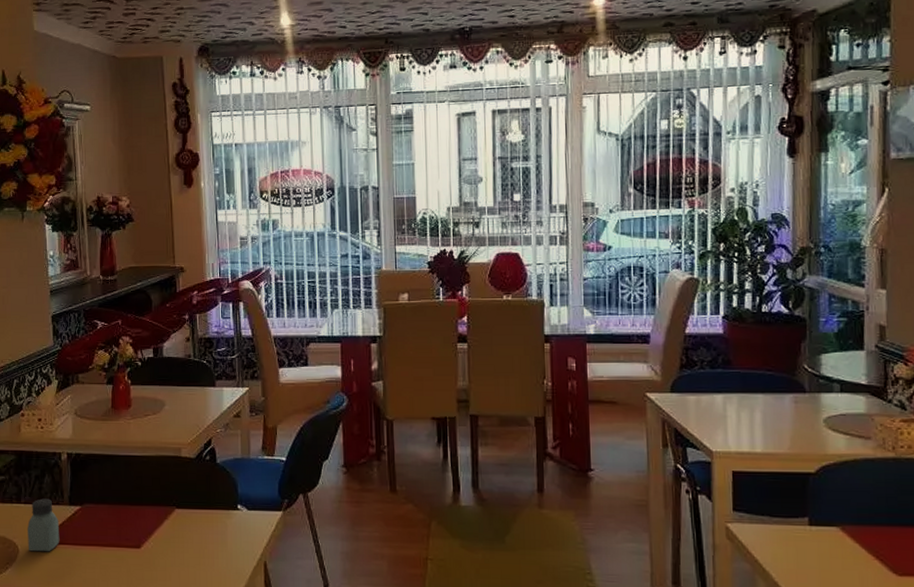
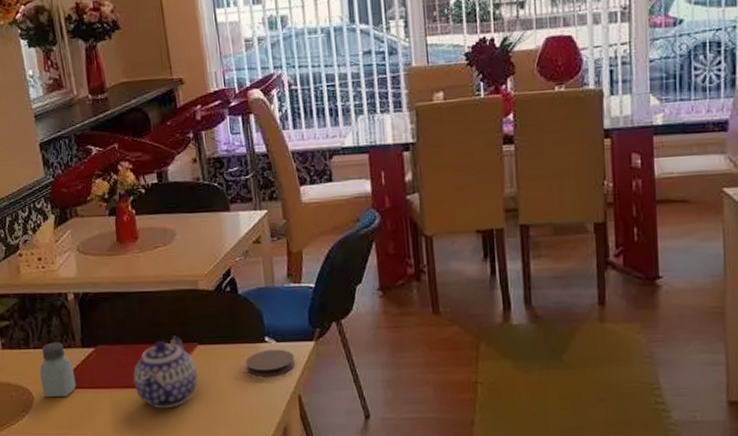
teapot: none [113,499,174,569] -> present [133,336,198,409]
coaster: none [218,516,264,543] -> present [245,349,296,377]

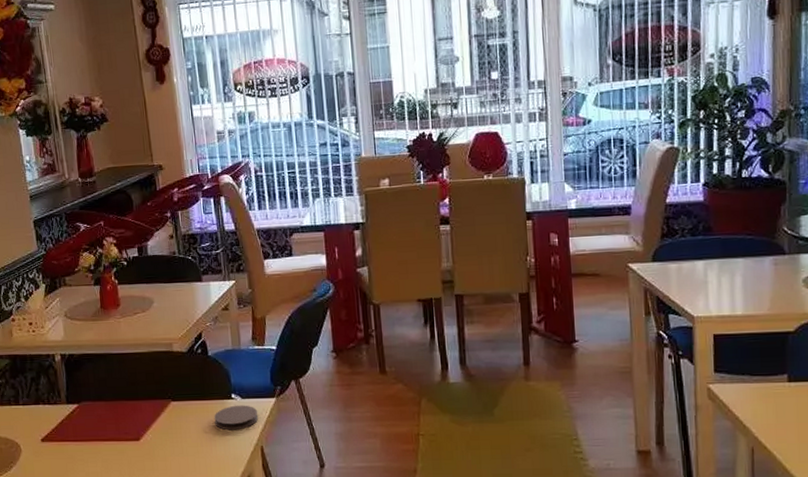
saltshaker: present [40,342,76,398] -> none [28,399,61,450]
teapot: present [133,336,198,409] -> none [112,393,171,460]

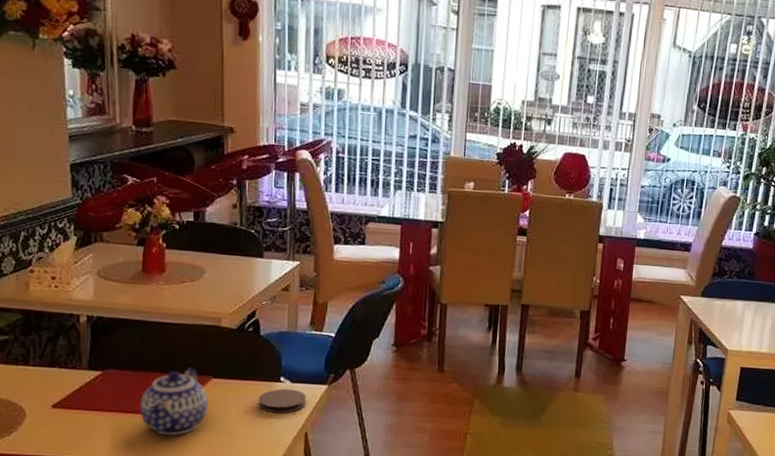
teapot: none [112,393,171,460] -> present [140,367,209,436]

